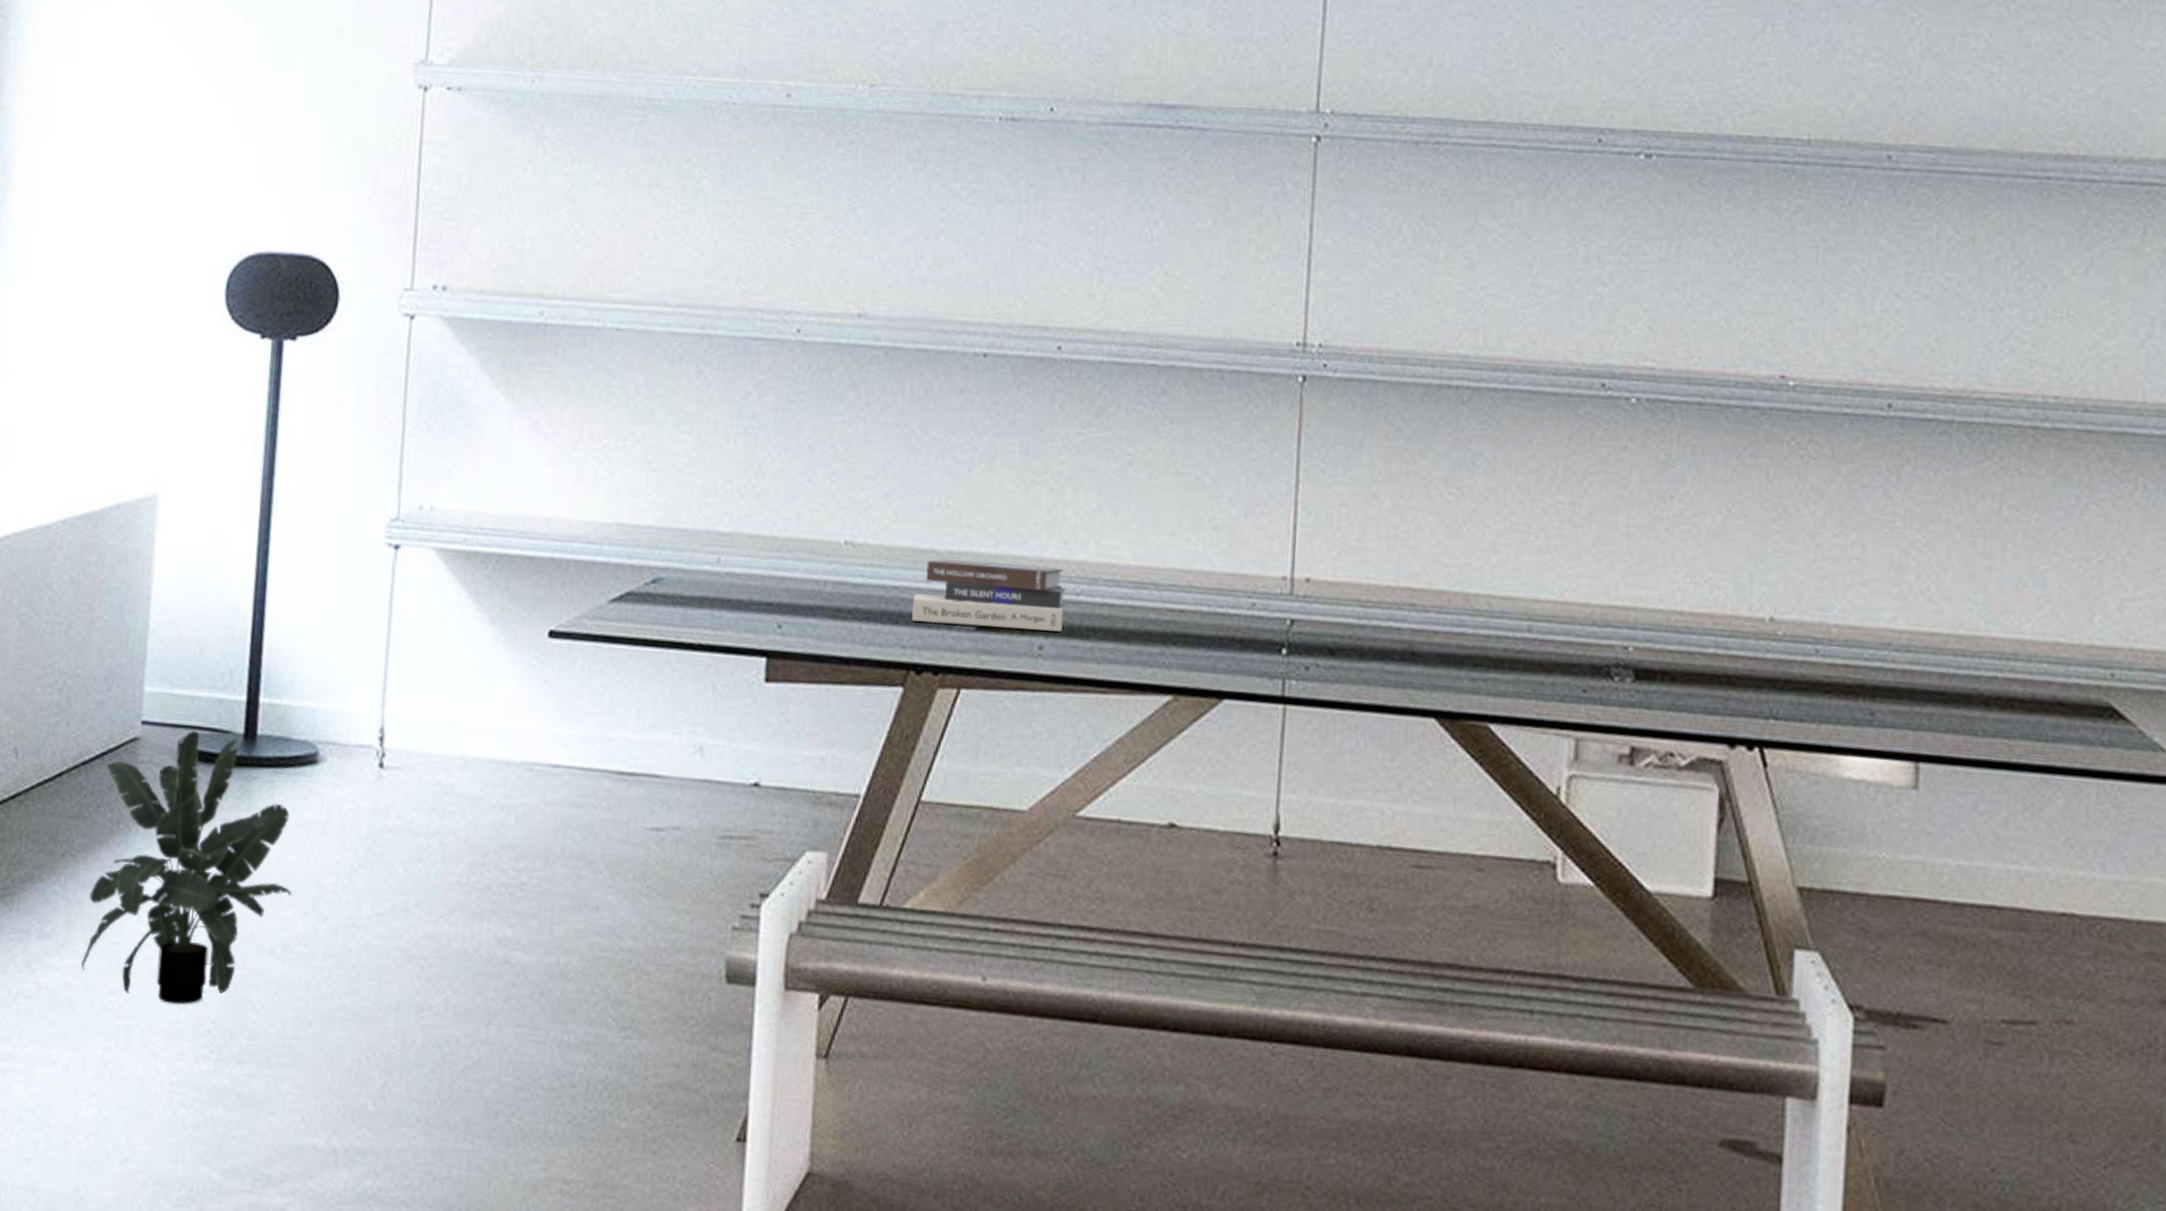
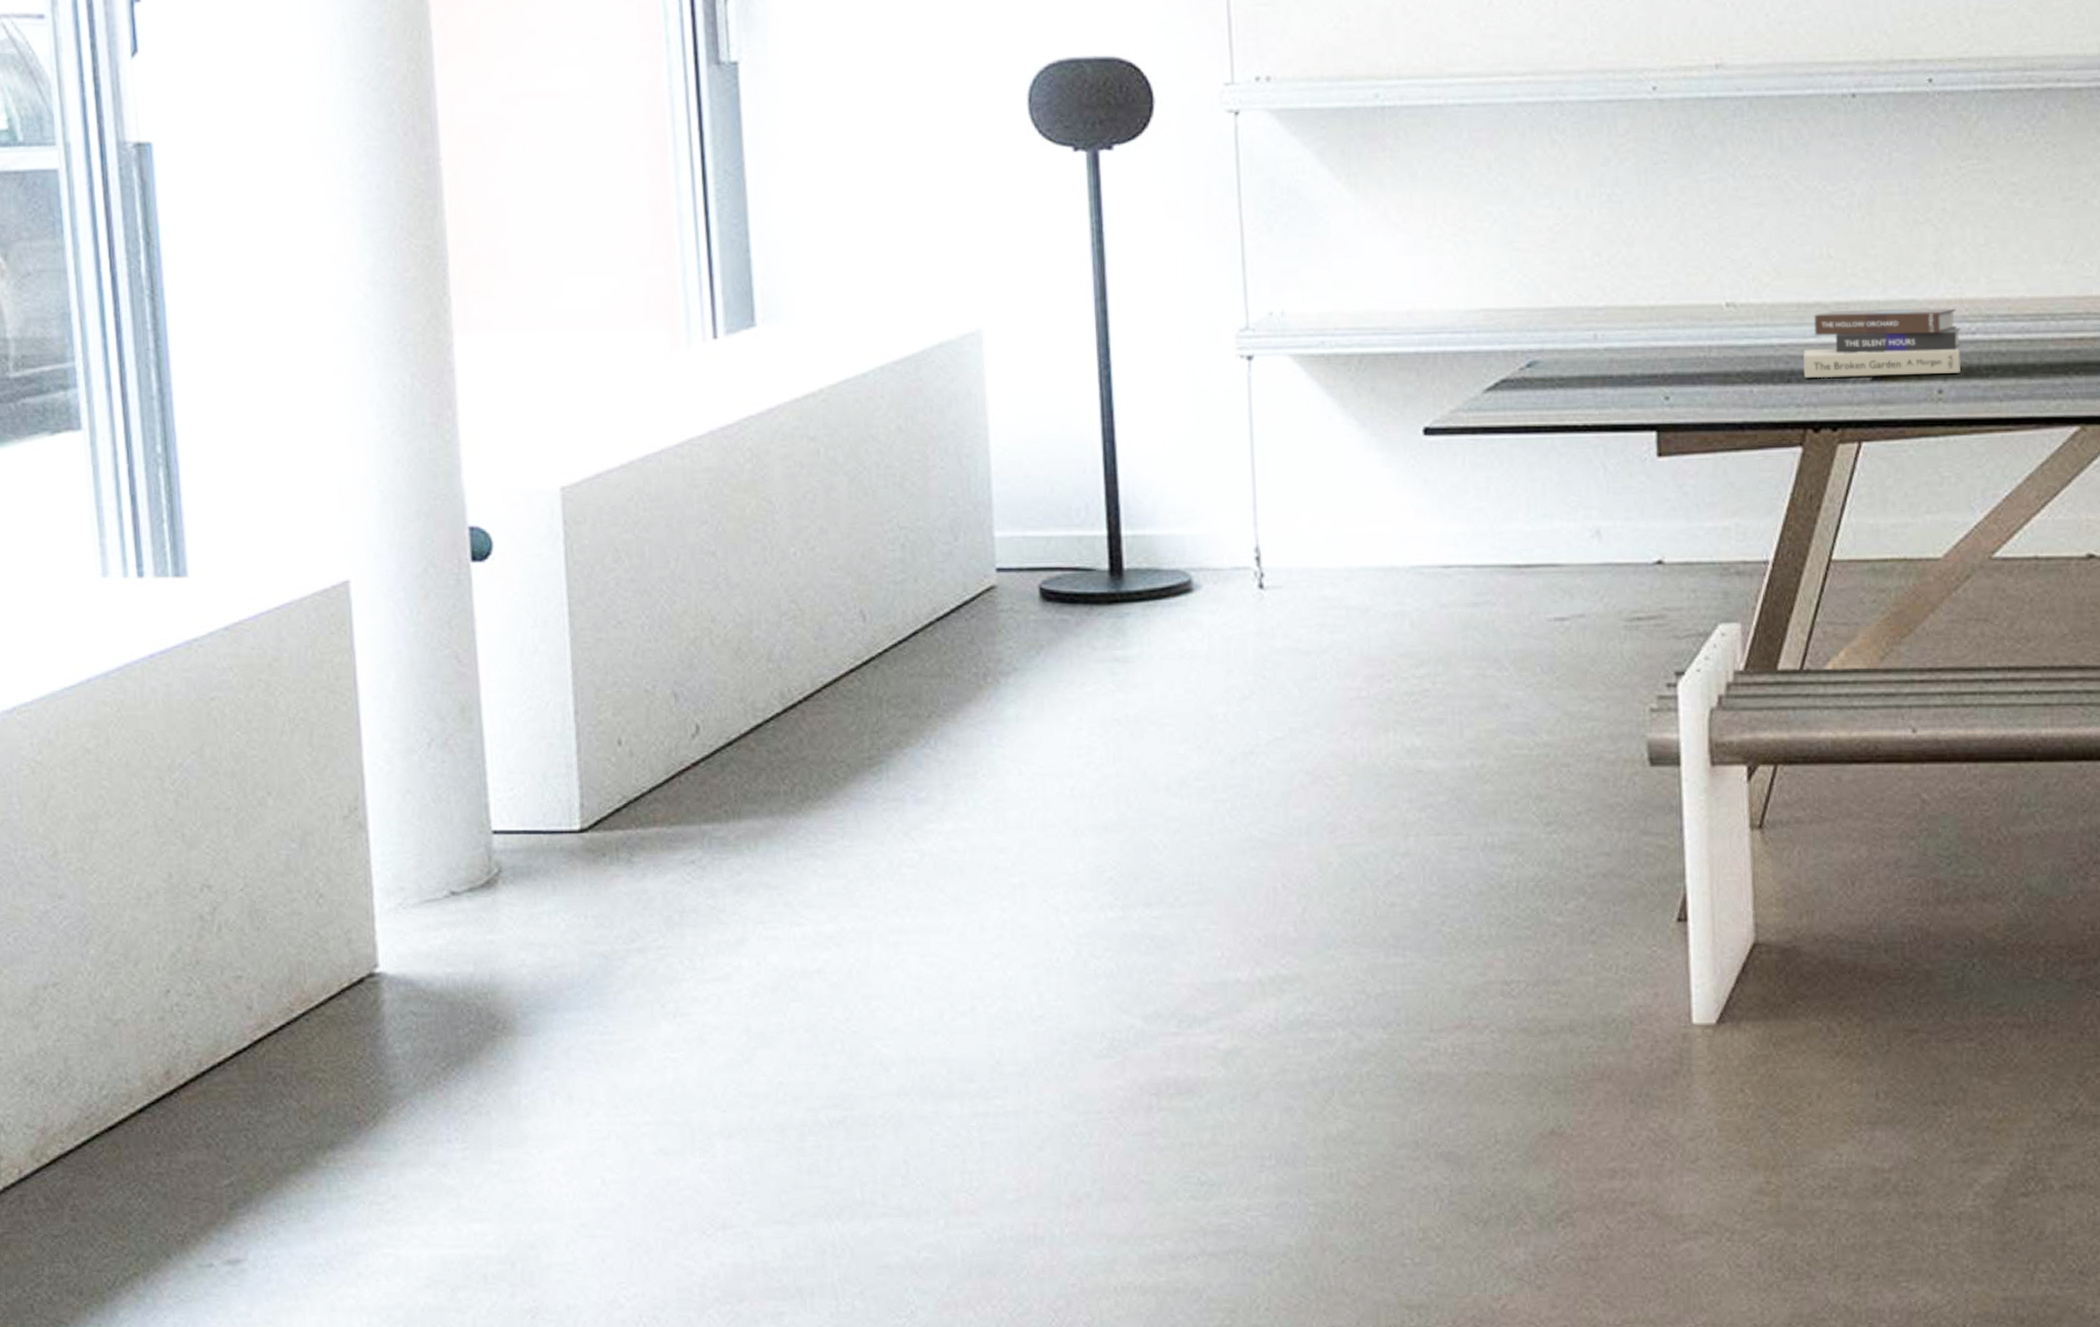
potted plant: present [80,731,292,1004] -> none [963,573,1182,855]

